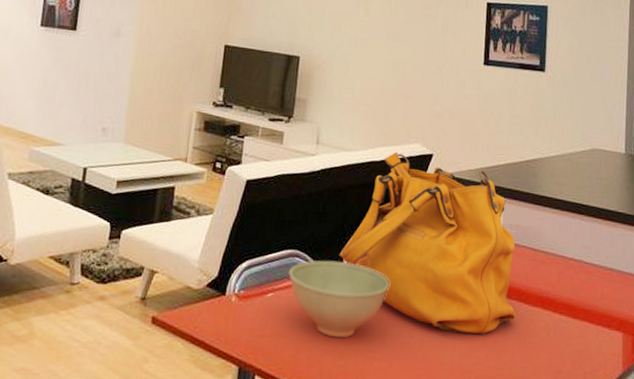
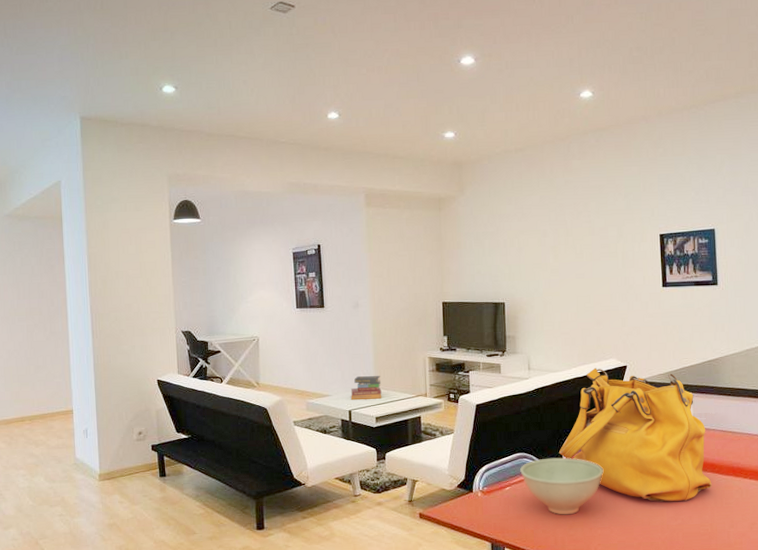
books: none [89,123,133,157] -> present [350,375,382,400]

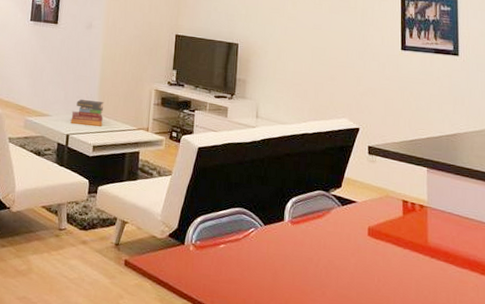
bowl: present [520,457,604,515] -> none [237,218,327,288]
handbag: present [558,368,712,502] -> none [280,126,445,291]

